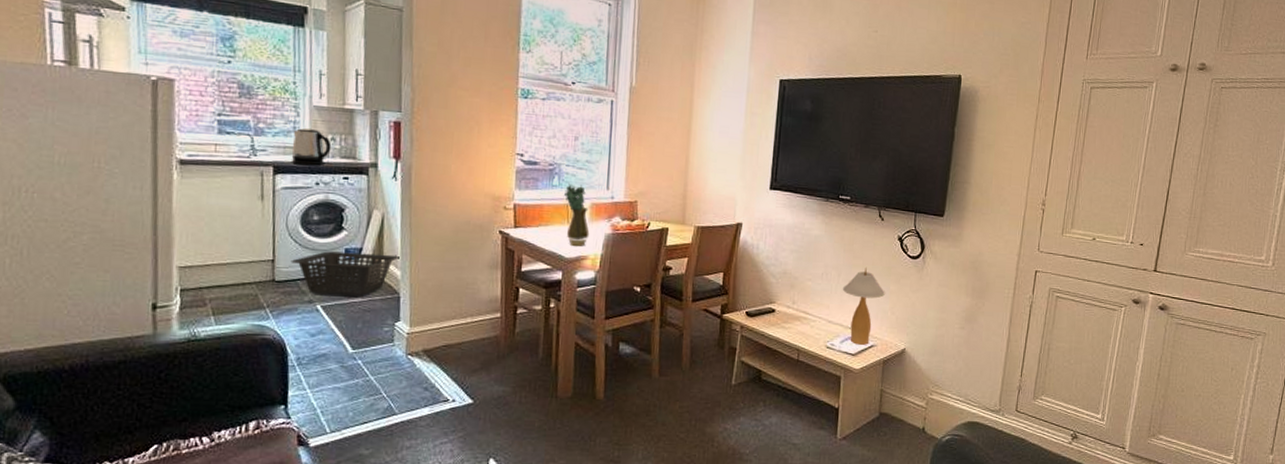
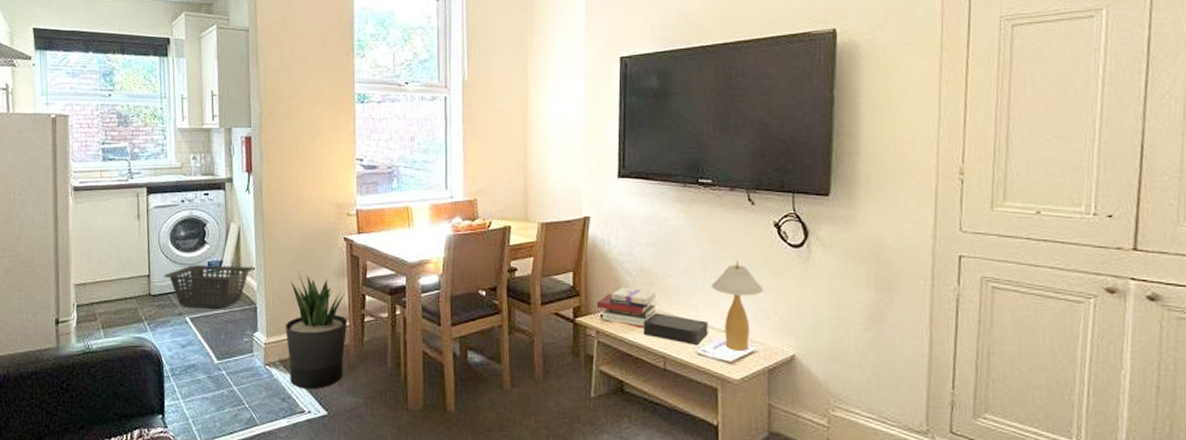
kettle: present [292,128,332,166] -> none [161,150,193,185]
planter: none [431,262,499,379] -> present [286,271,347,389]
vase: present [563,182,590,246] -> none [403,184,431,250]
books: none [743,288,795,325] -> present [597,287,656,329]
game console: none [781,311,837,340] -> present [643,313,708,345]

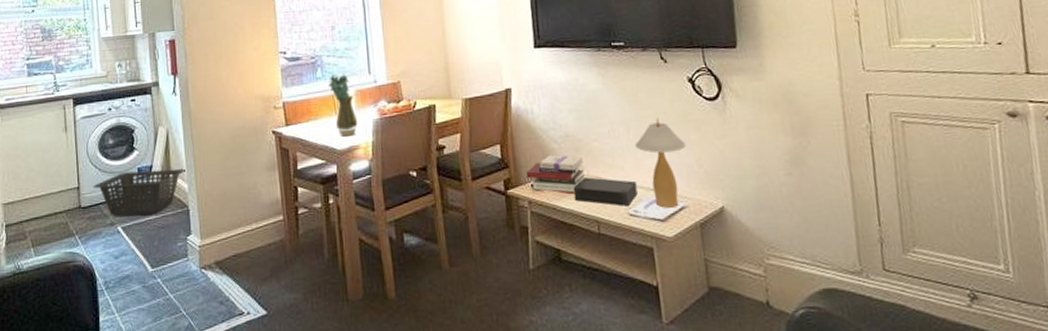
planter: present [286,271,347,389] -> none [219,169,281,290]
vase: none [403,184,431,250] -> present [328,73,358,137]

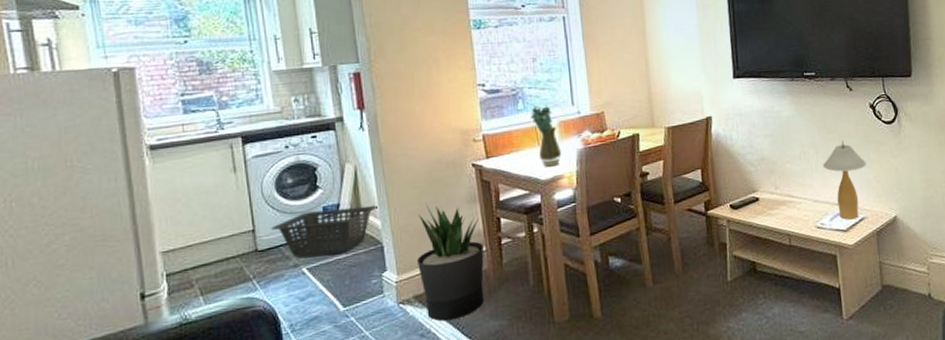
planter: none [219,169,281,290] -> present [417,203,484,321]
books: present [527,155,585,195] -> none [726,176,778,212]
game console: present [573,177,638,206] -> none [767,195,824,220]

